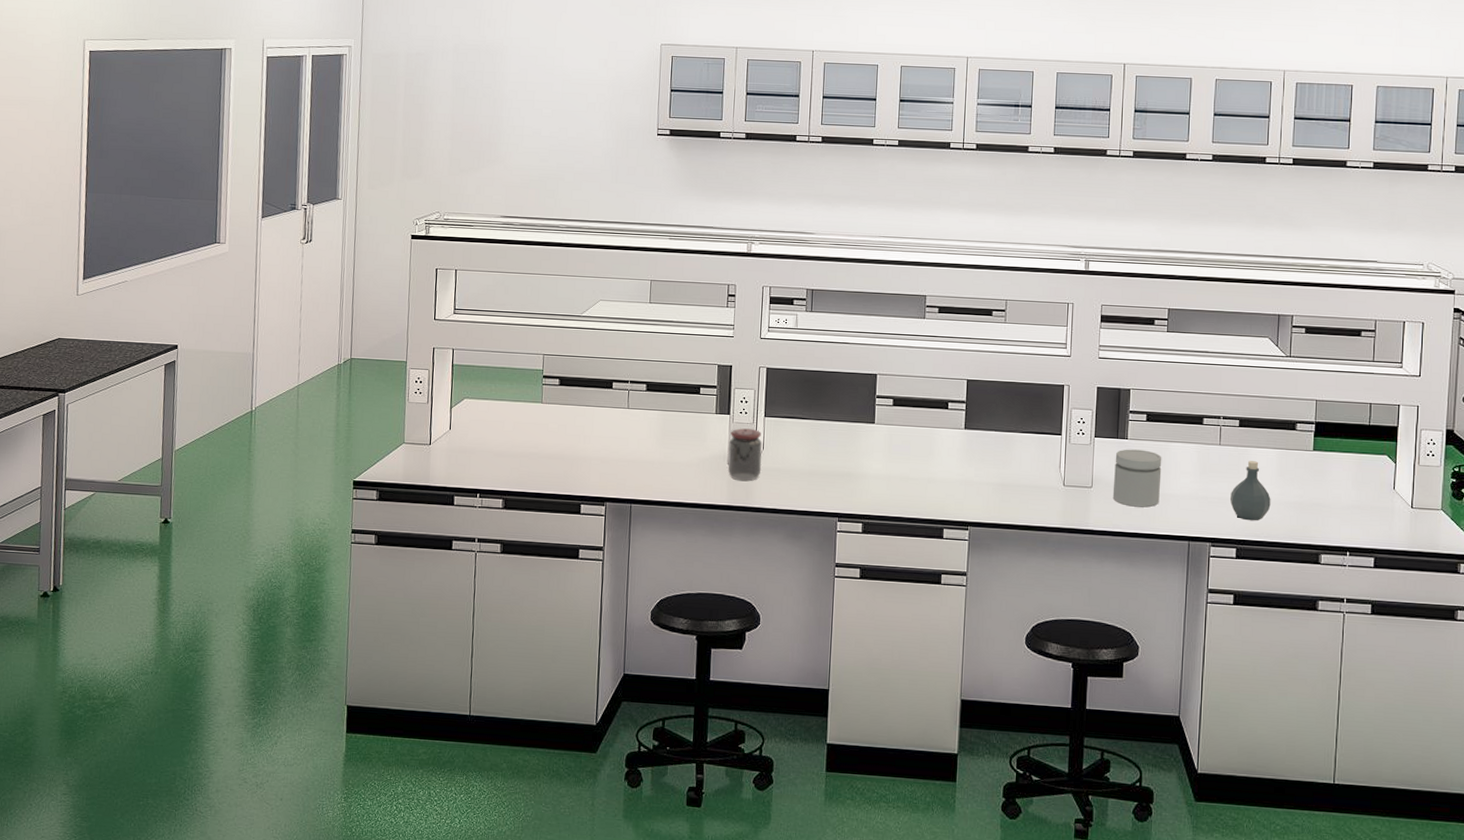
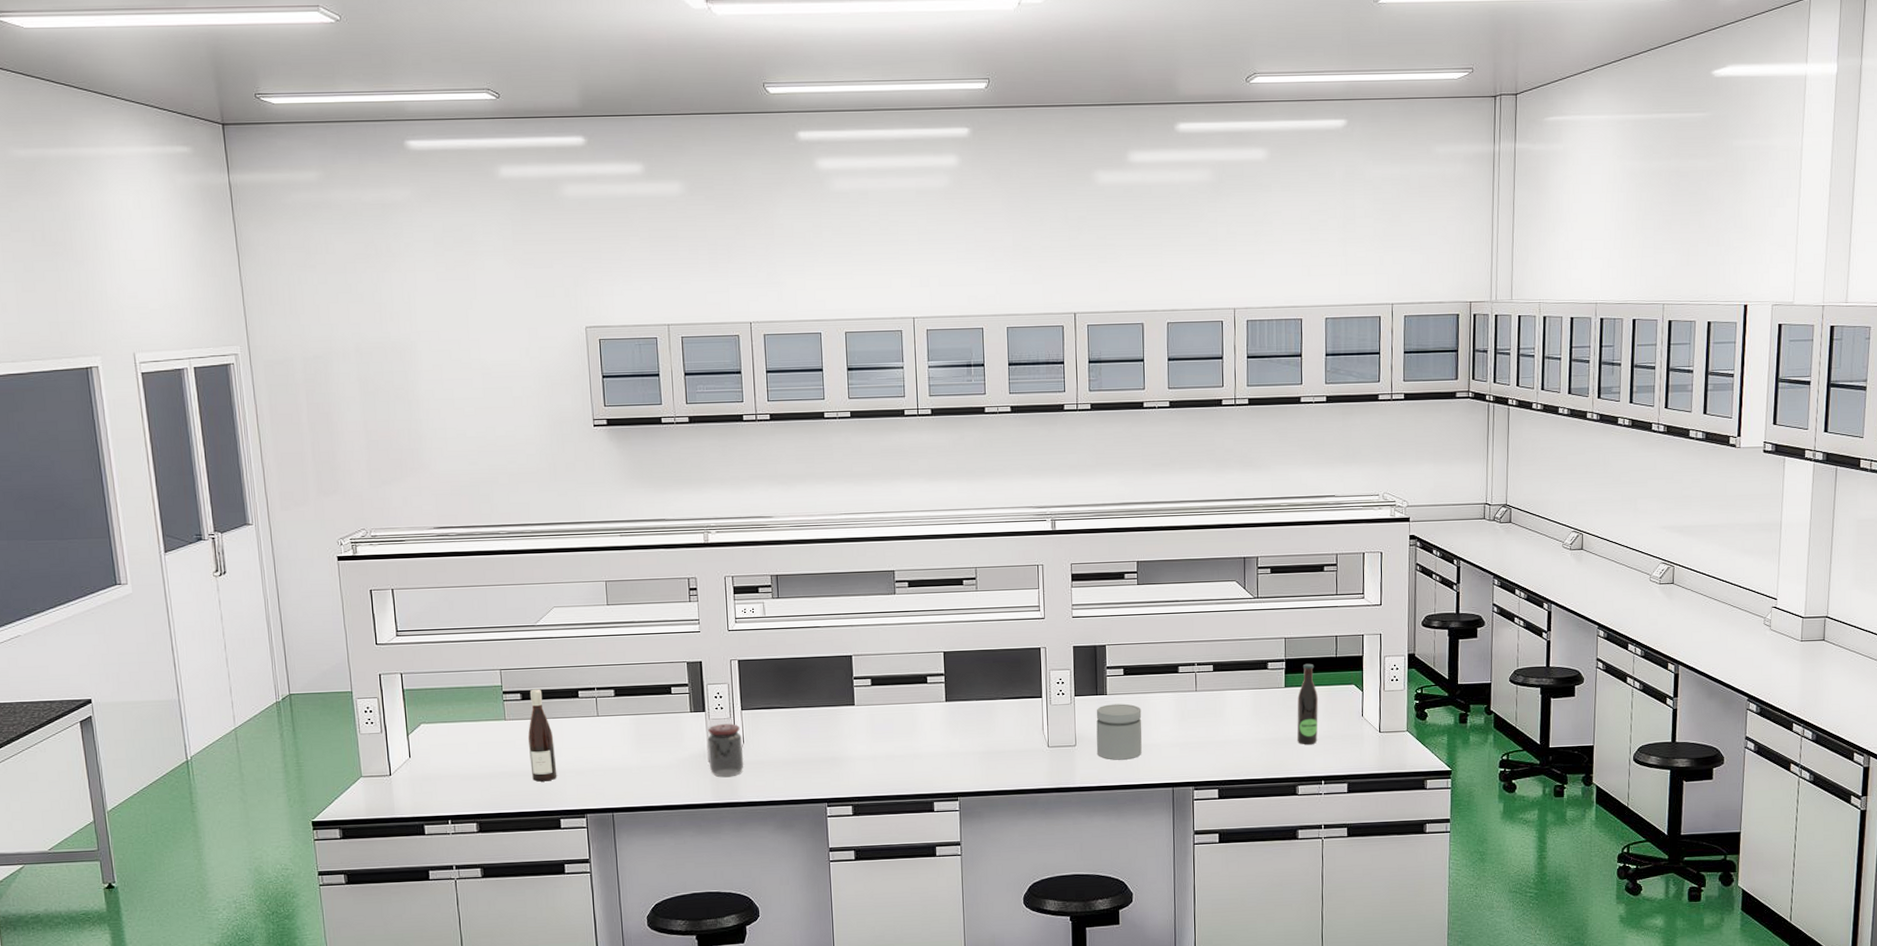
bottle: none [559,376,585,467] -> present [527,689,557,782]
flask: present [1230,461,1271,522] -> none [1209,703,1248,762]
bottle: none [1322,428,1349,512] -> present [1296,663,1319,744]

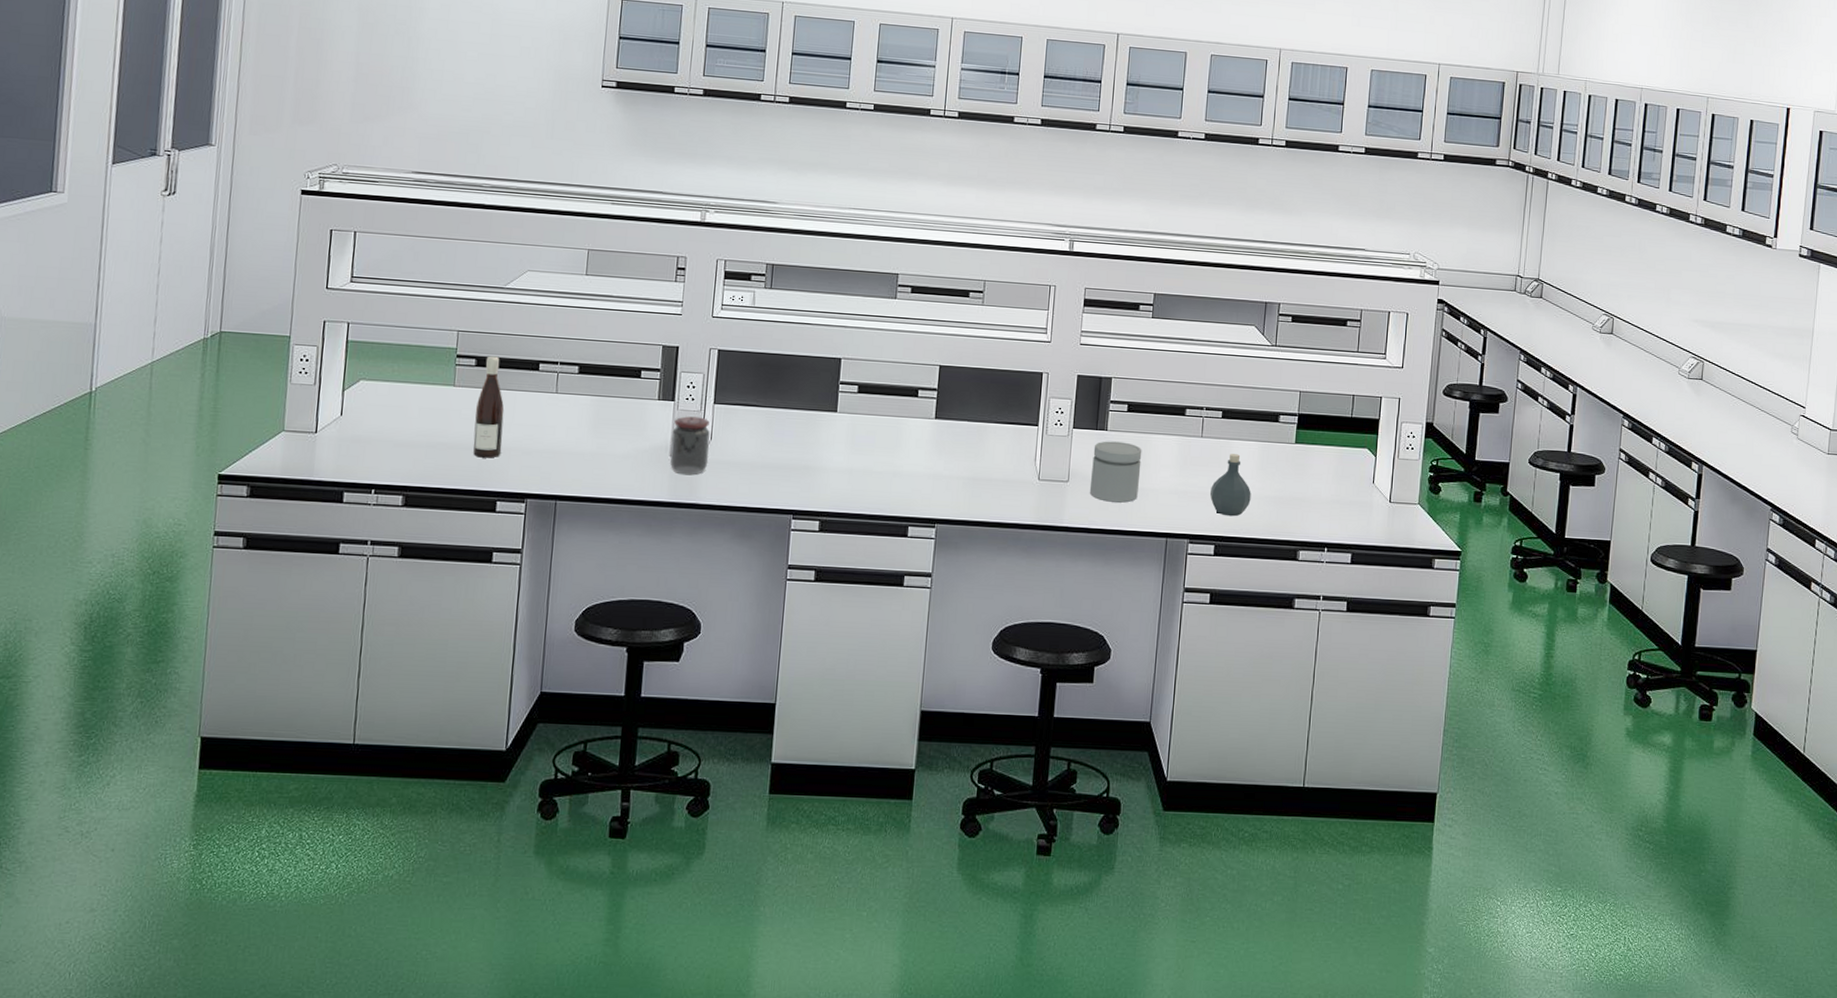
flask: none [1209,703,1248,762] -> present [1210,454,1251,517]
bottle: present [1296,663,1319,744] -> none [1302,420,1330,507]

